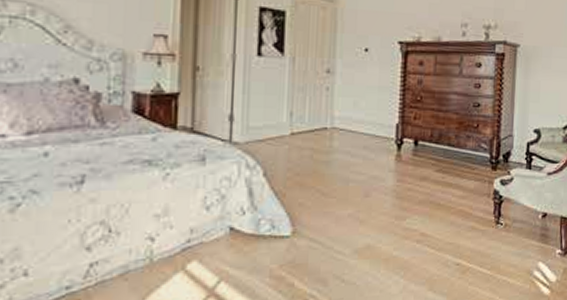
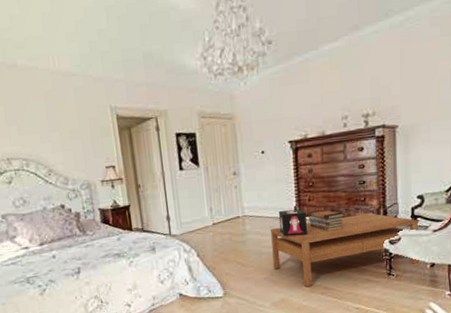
coffee table: none [362,144,533,232] -> present [270,213,418,287]
decorative box: none [375,126,409,163] -> present [278,209,307,237]
book stack: none [411,133,453,160] -> present [308,210,344,231]

